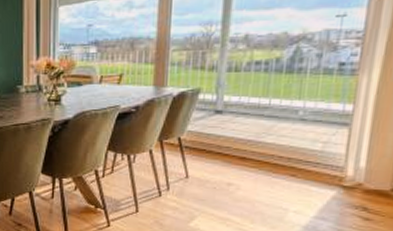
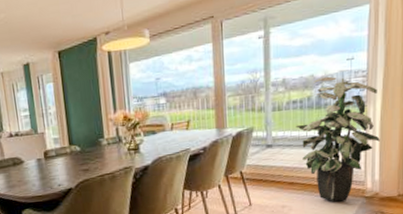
indoor plant: none [256,35,376,188] -> present [295,76,380,202]

